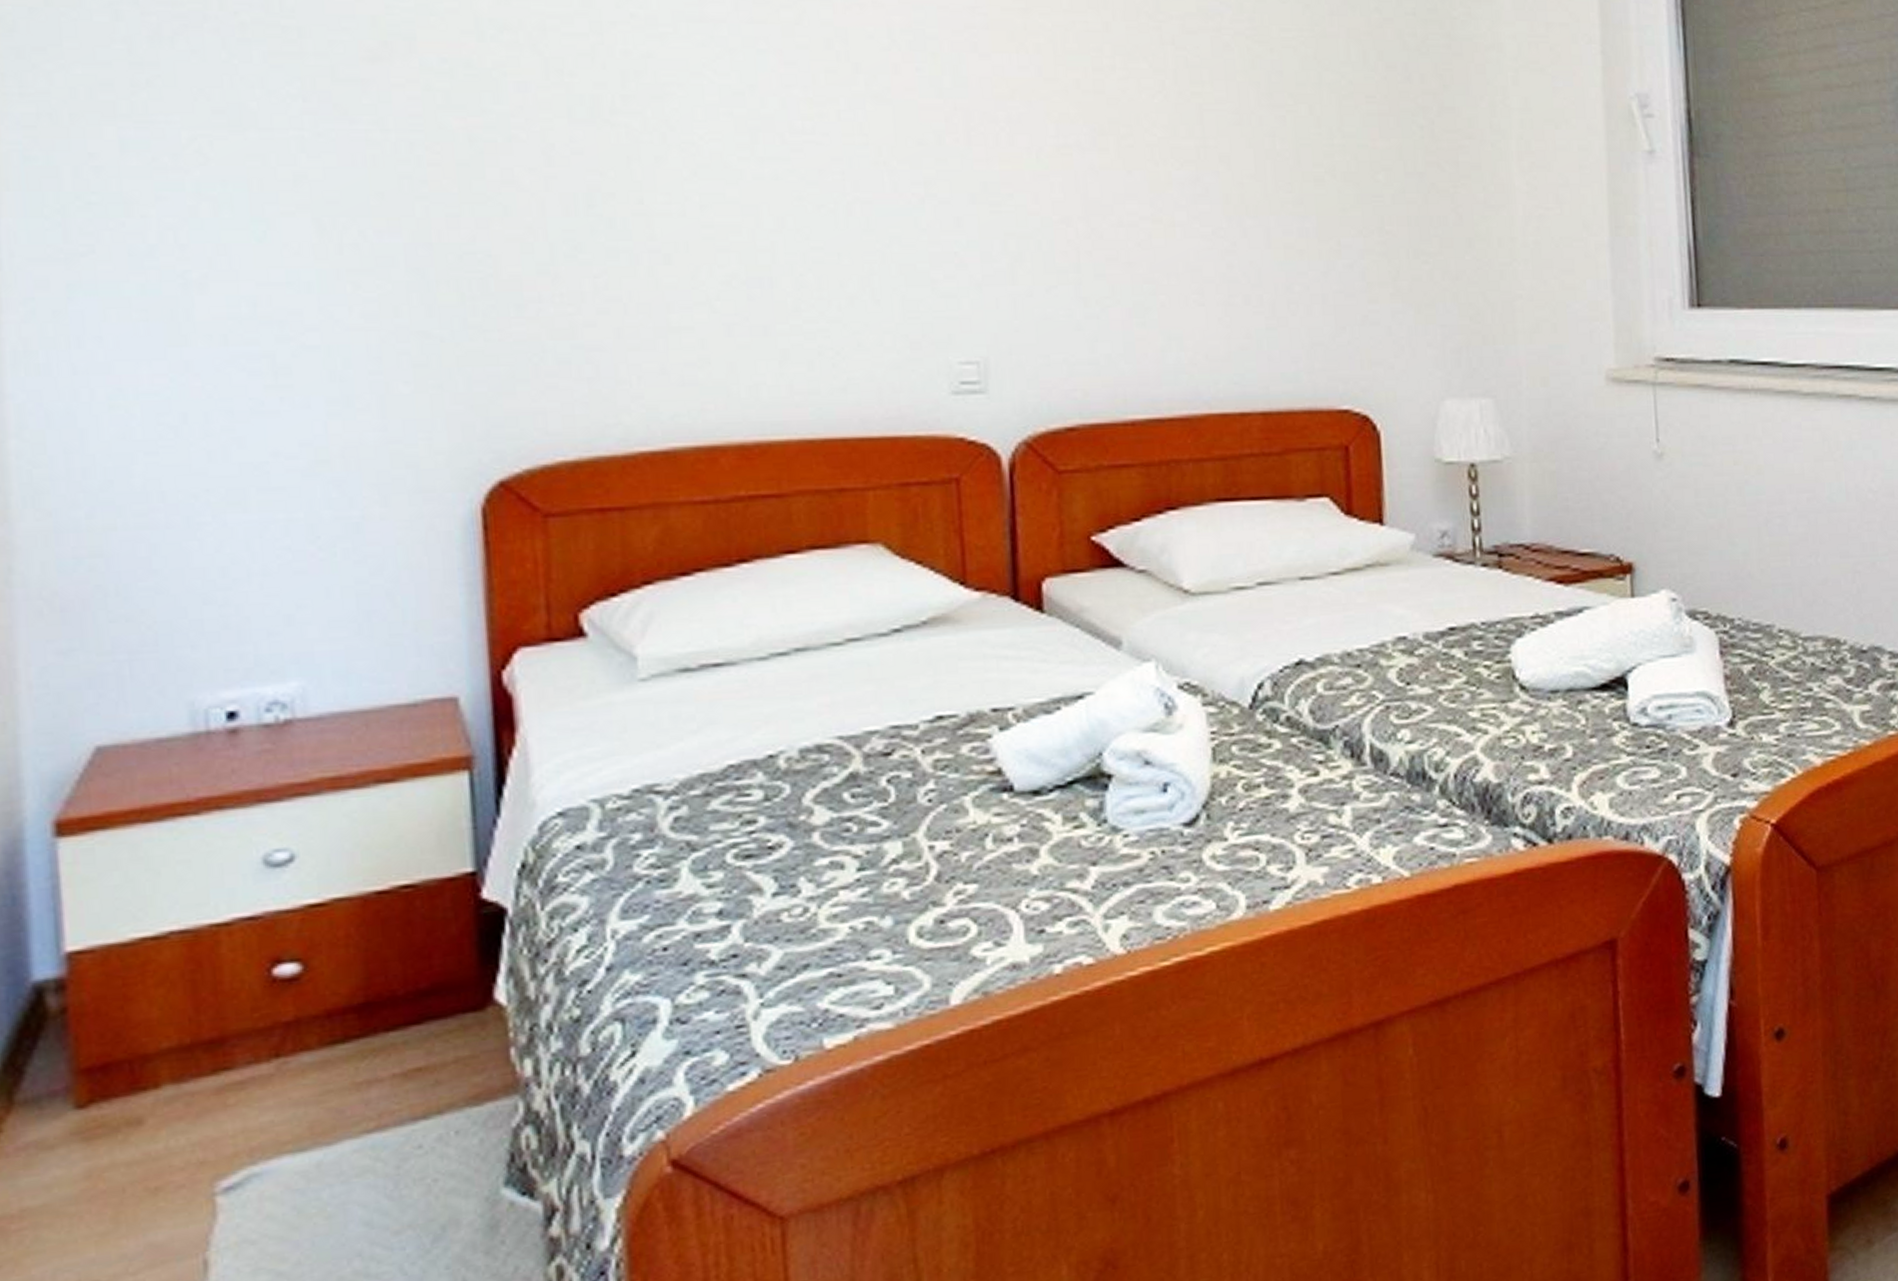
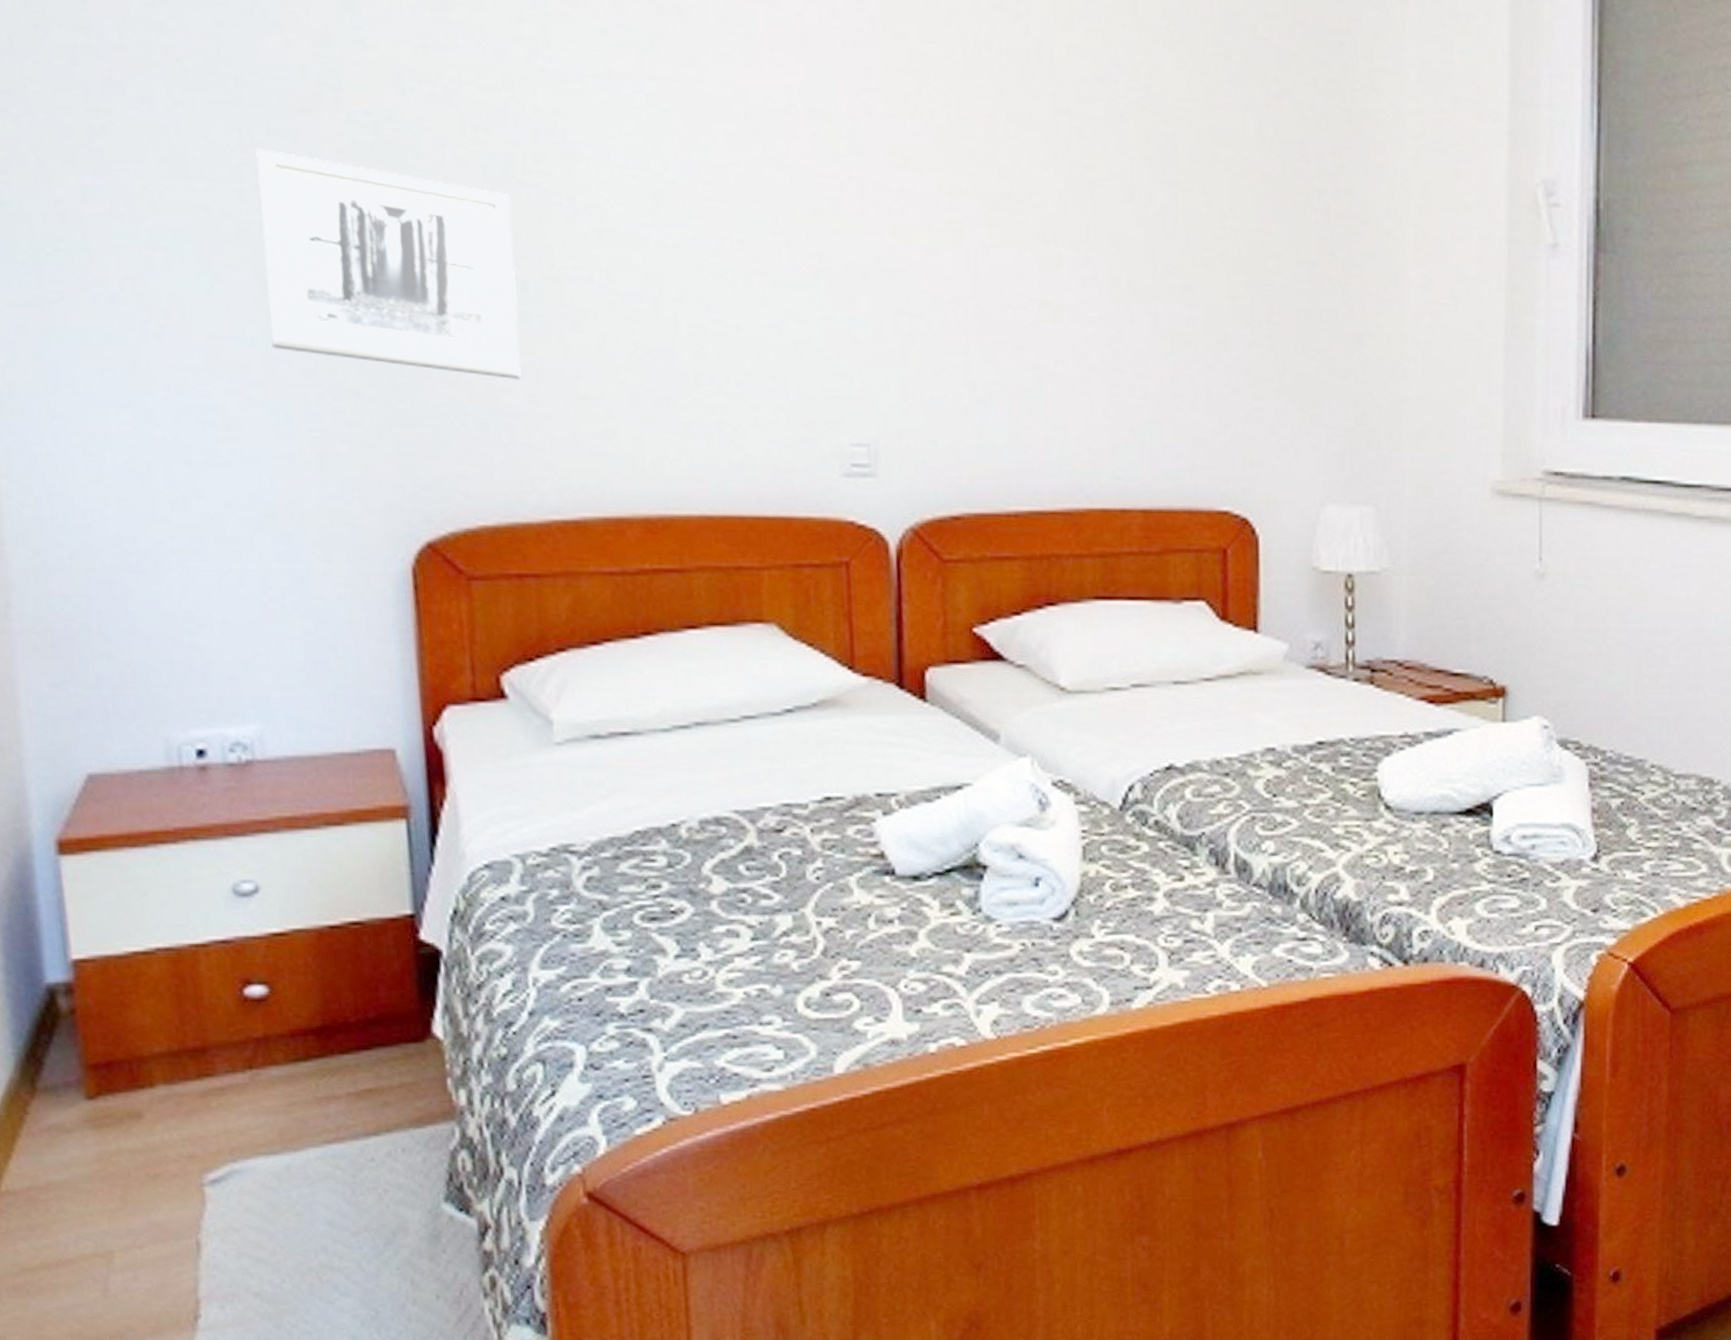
wall art: none [318,96,607,314] -> present [255,148,522,379]

